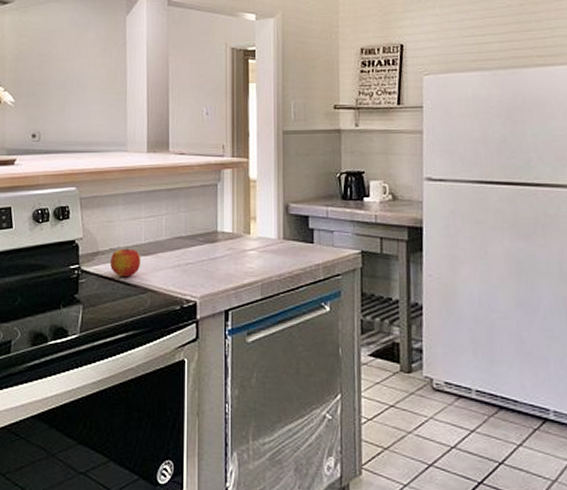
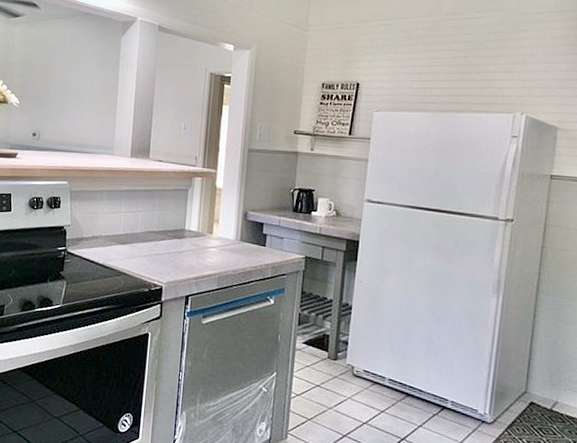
apple: present [110,248,141,278] -> none [92,237,119,261]

